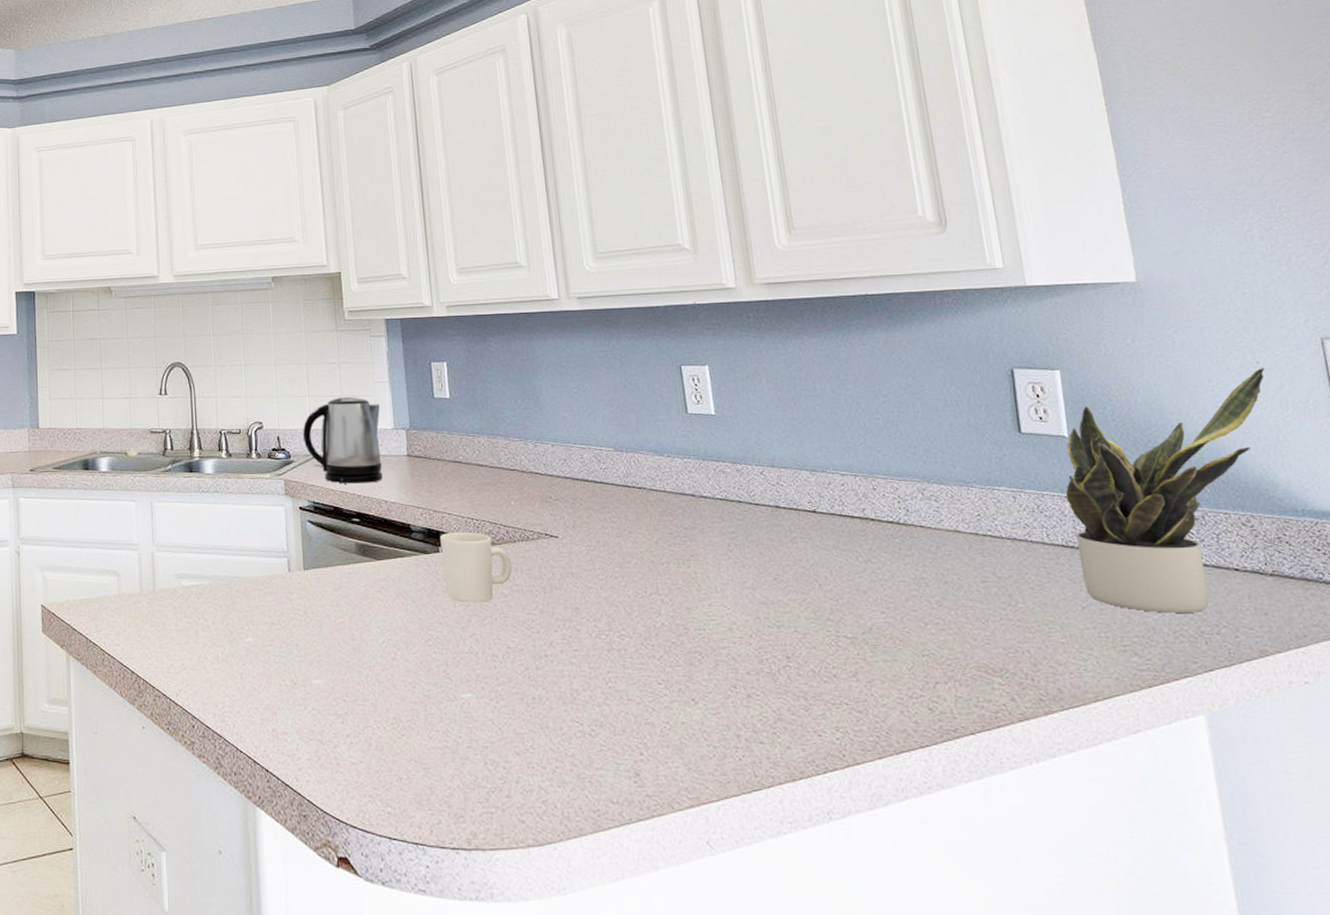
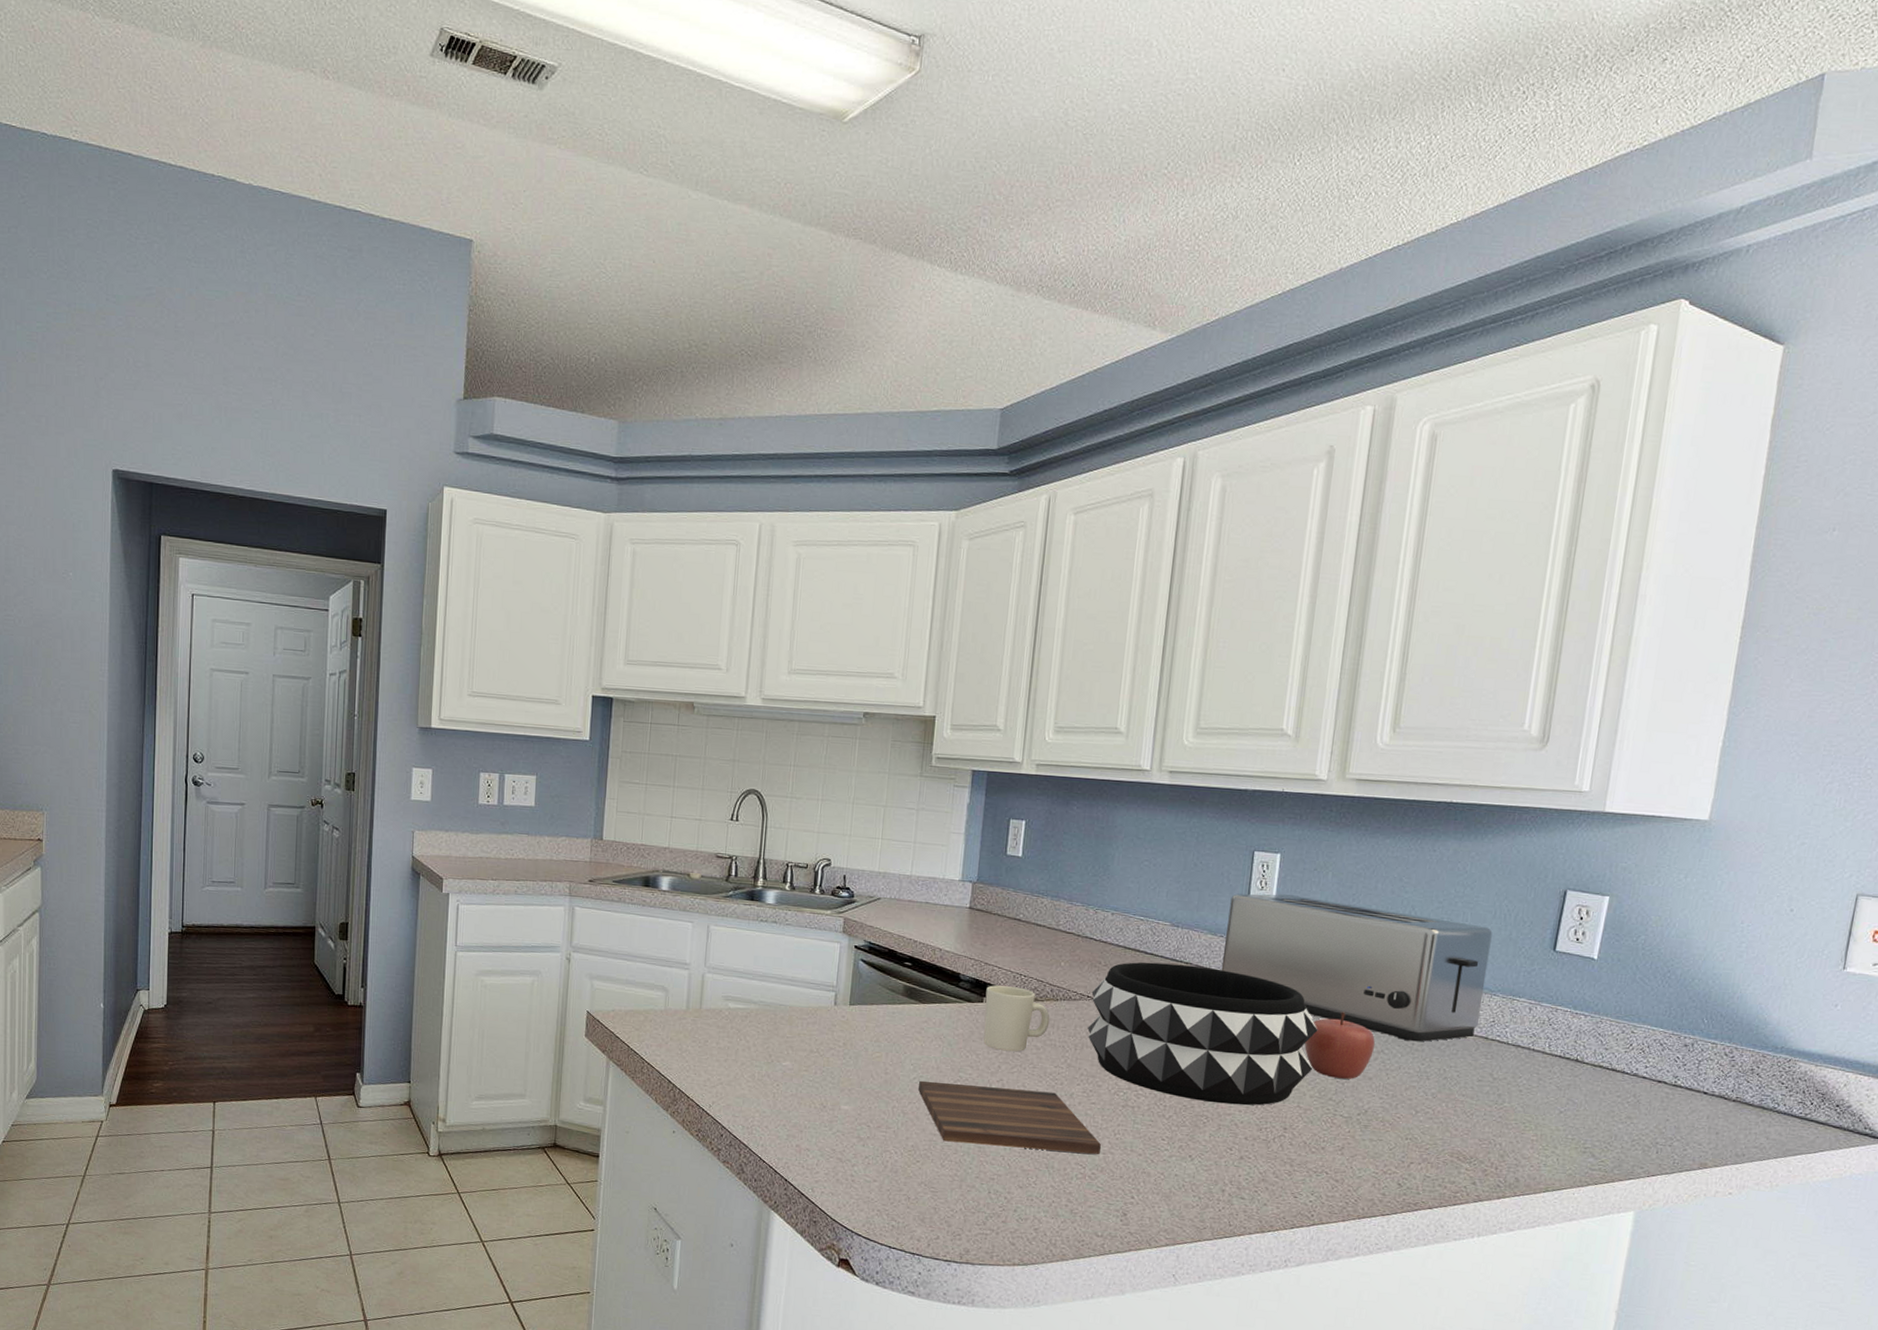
kettle: present [302,396,383,484] -> none [869,843,952,930]
cutting board: none [389,642,595,709] -> present [918,1080,1101,1154]
decorative bowl: none [548,490,801,637] -> present [1087,962,1318,1106]
toaster: none [669,405,963,546] -> present [1221,893,1493,1042]
fruit: none [784,522,861,595] -> present [1304,1011,1375,1079]
potted plant: present [1065,368,1265,613] -> none [1568,915,1796,1126]

